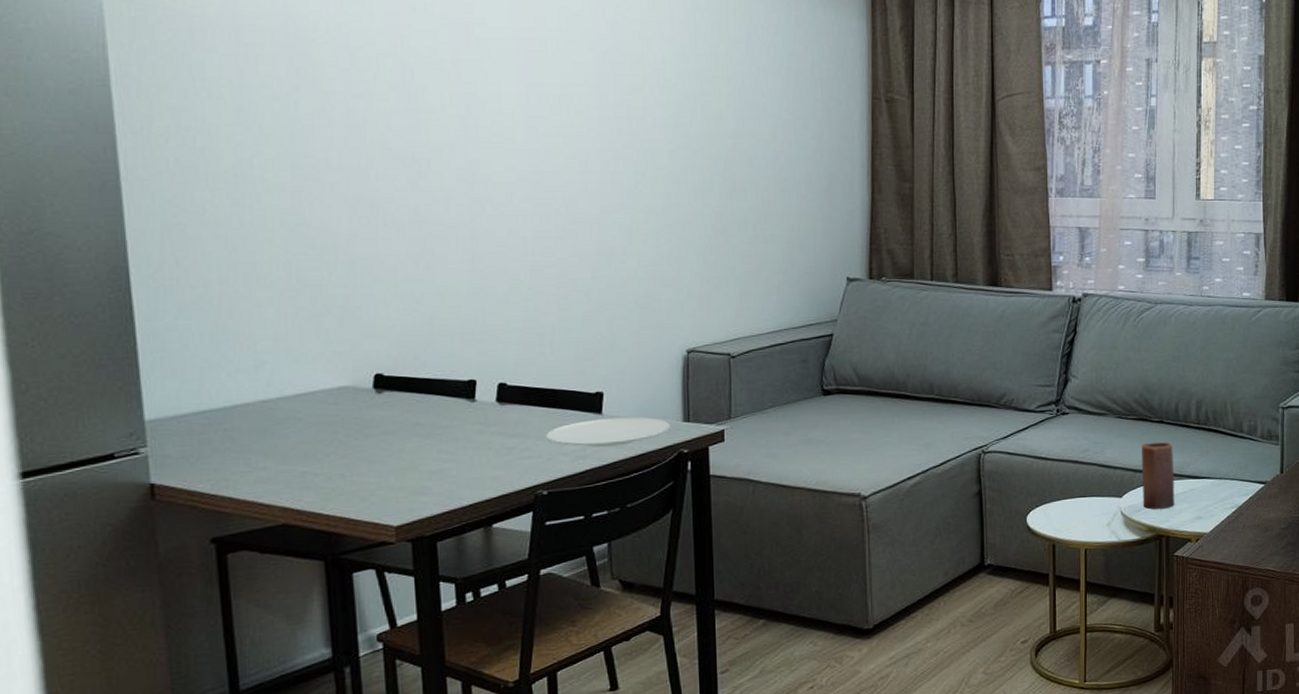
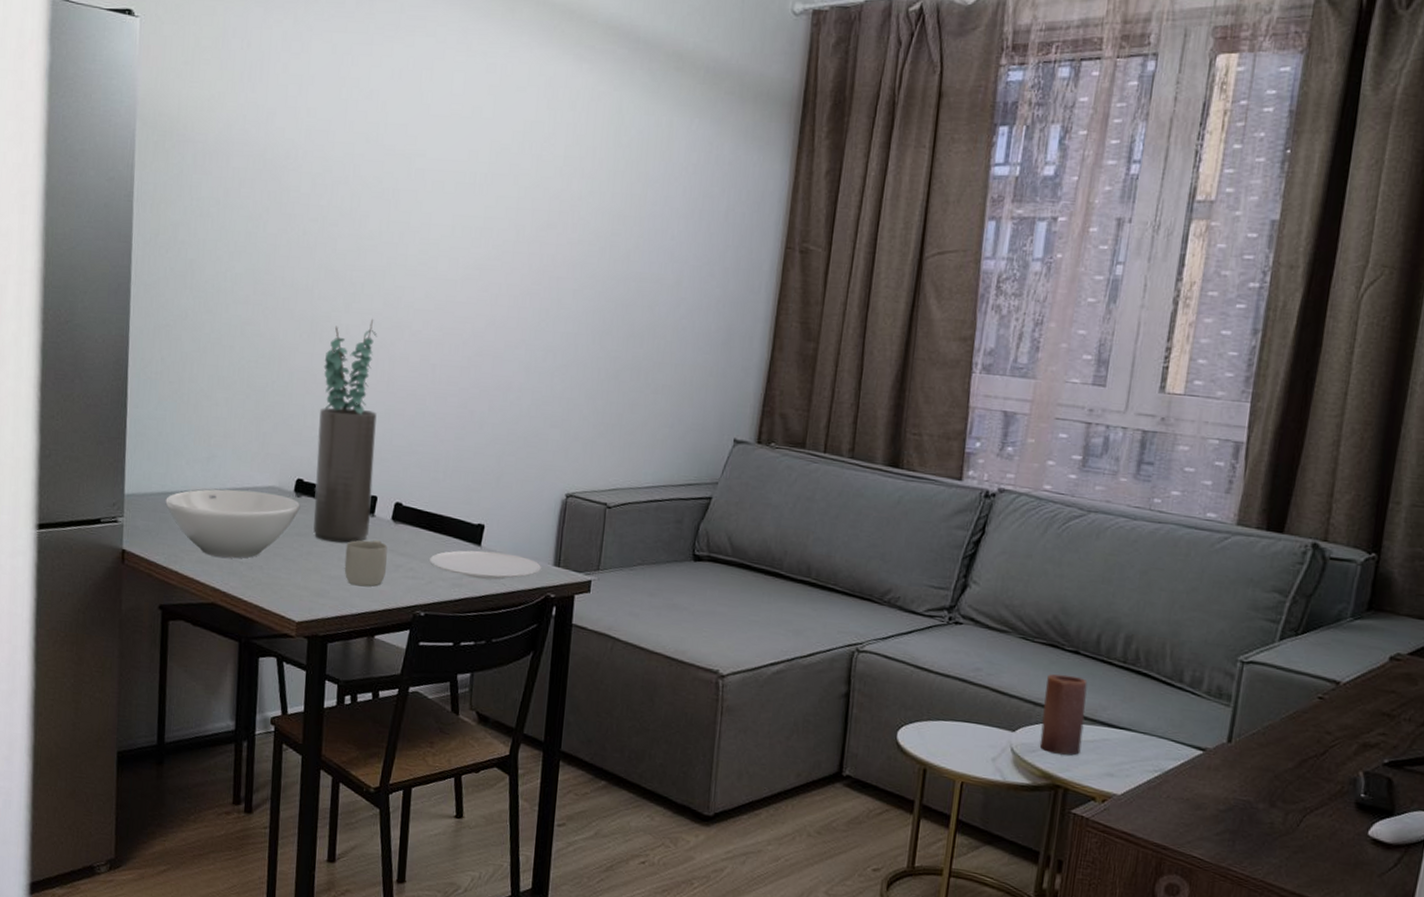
bowl: none [204,394,383,473] -> present [165,489,301,559]
vase: none [392,195,471,435] -> present [313,318,378,543]
mug: none [445,425,497,477] -> present [344,540,388,587]

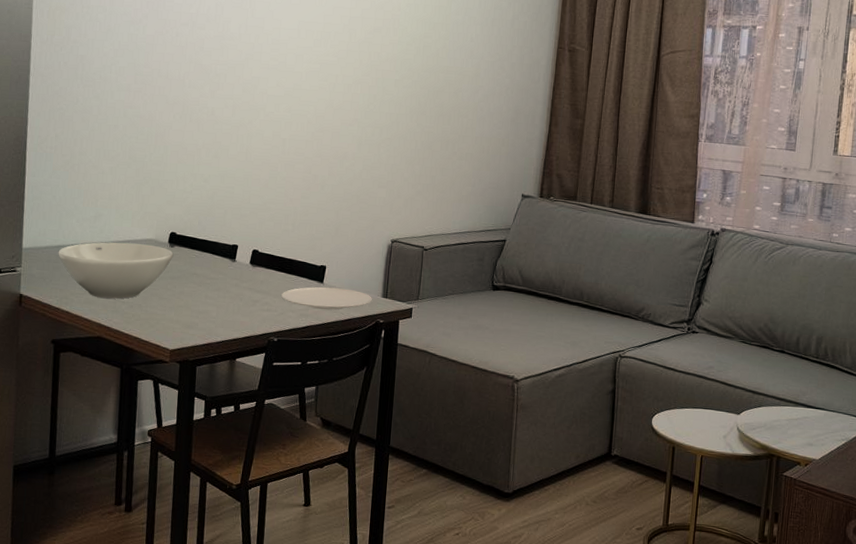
vase: present [313,318,378,543] -> none [184,102,238,283]
mug: present [344,540,388,587] -> none [210,280,247,319]
candle: present [1039,674,1088,756] -> none [758,368,791,431]

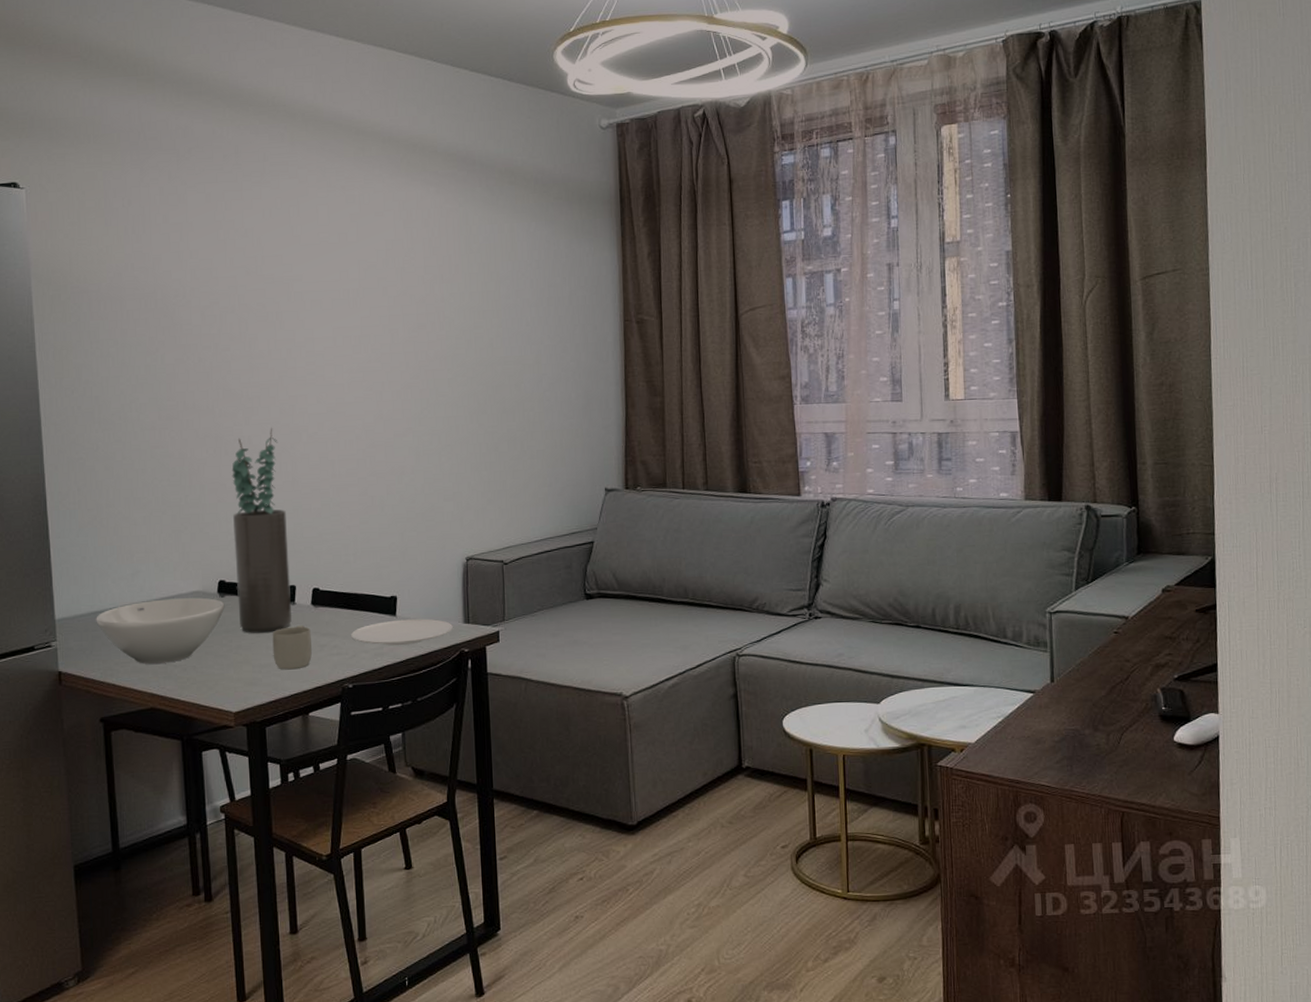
vase: none [184,102,238,283] -> present [231,427,292,633]
mug: none [210,280,247,319] -> present [272,625,312,670]

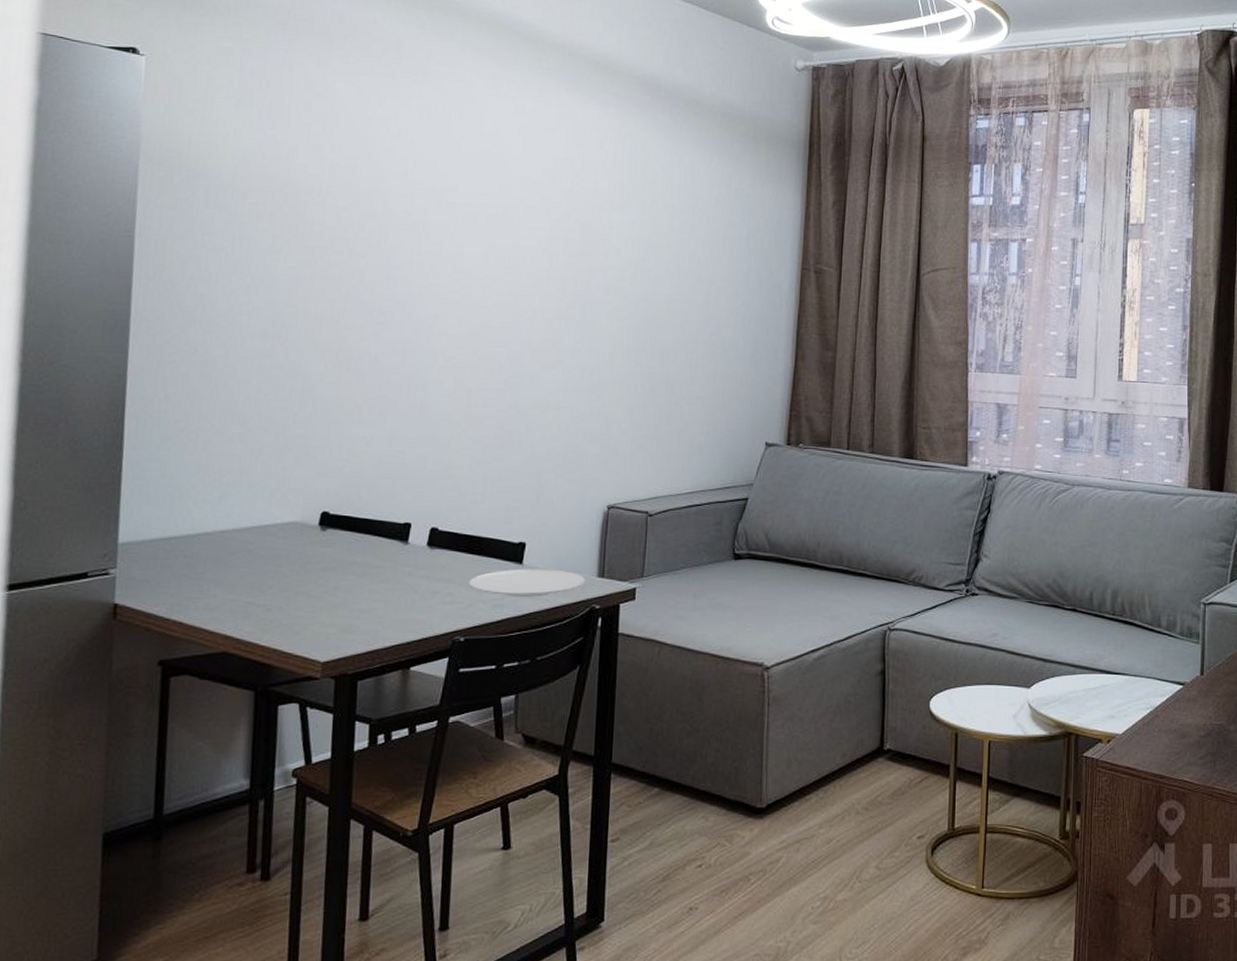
bowl: present [96,597,225,664] -> none [168,528,326,602]
vase: present [231,427,292,633] -> none [341,346,410,574]
mug: present [272,625,312,670] -> none [375,568,423,617]

